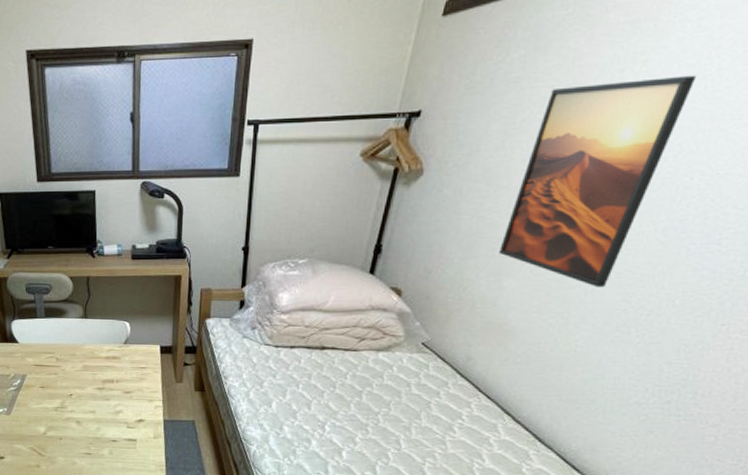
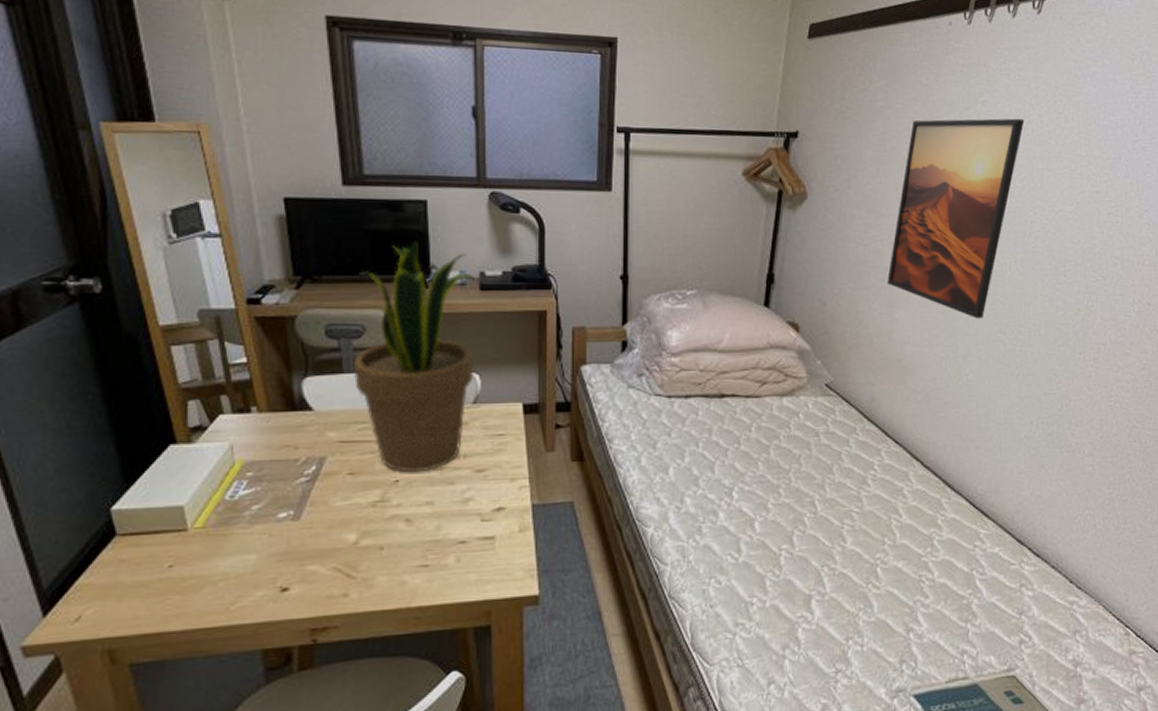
potted plant: none [43,222,131,390] -> present [353,241,478,473]

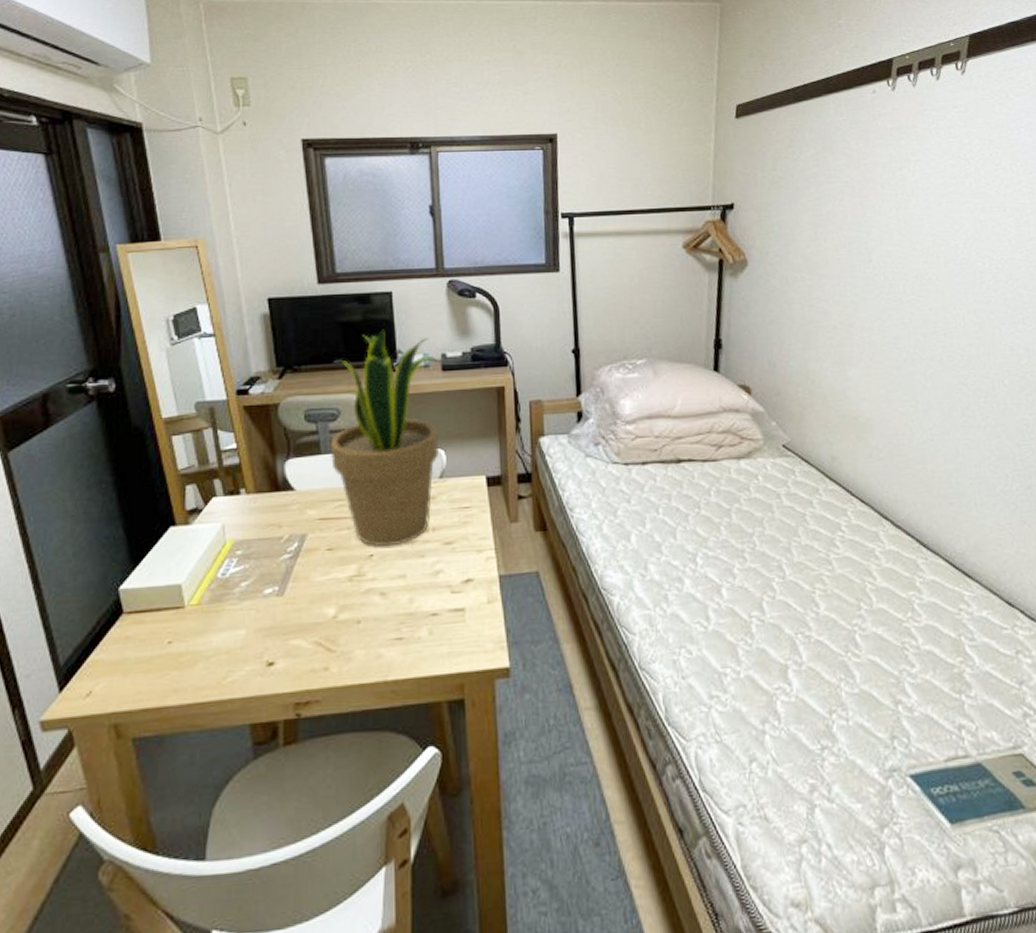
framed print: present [887,118,1025,319] -> none [836,173,961,372]

